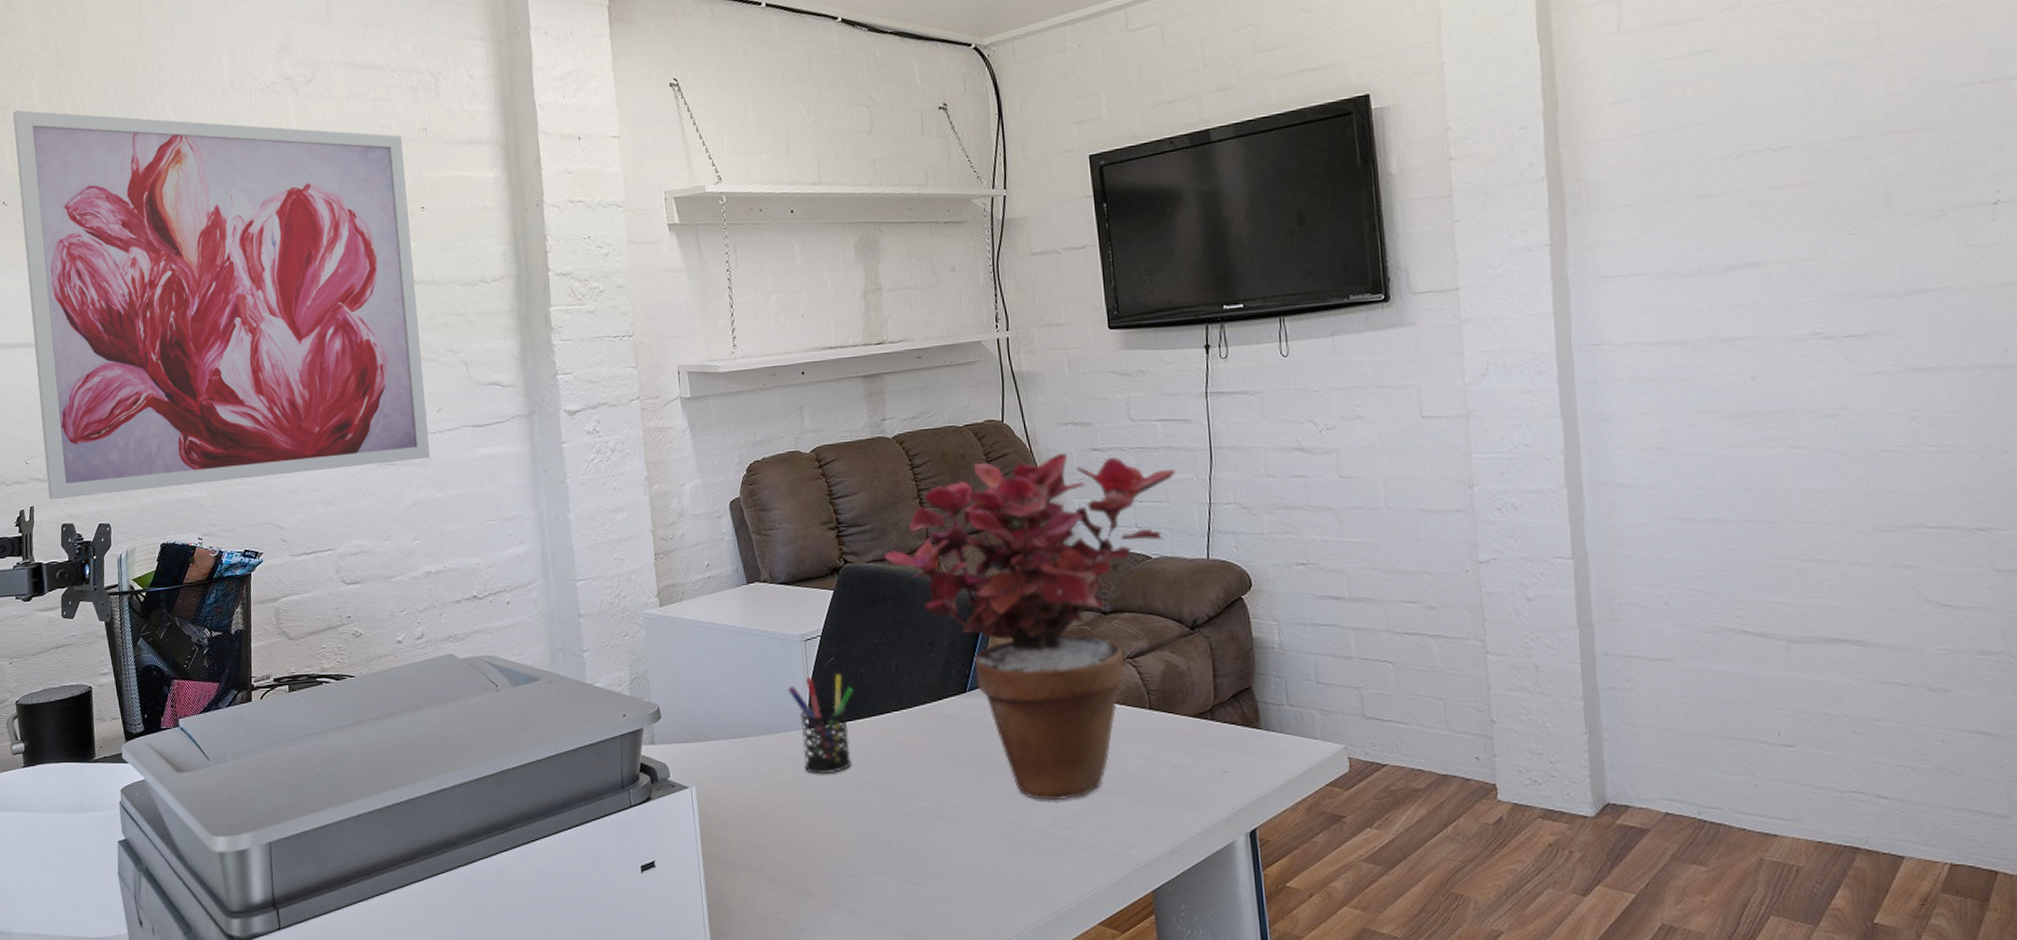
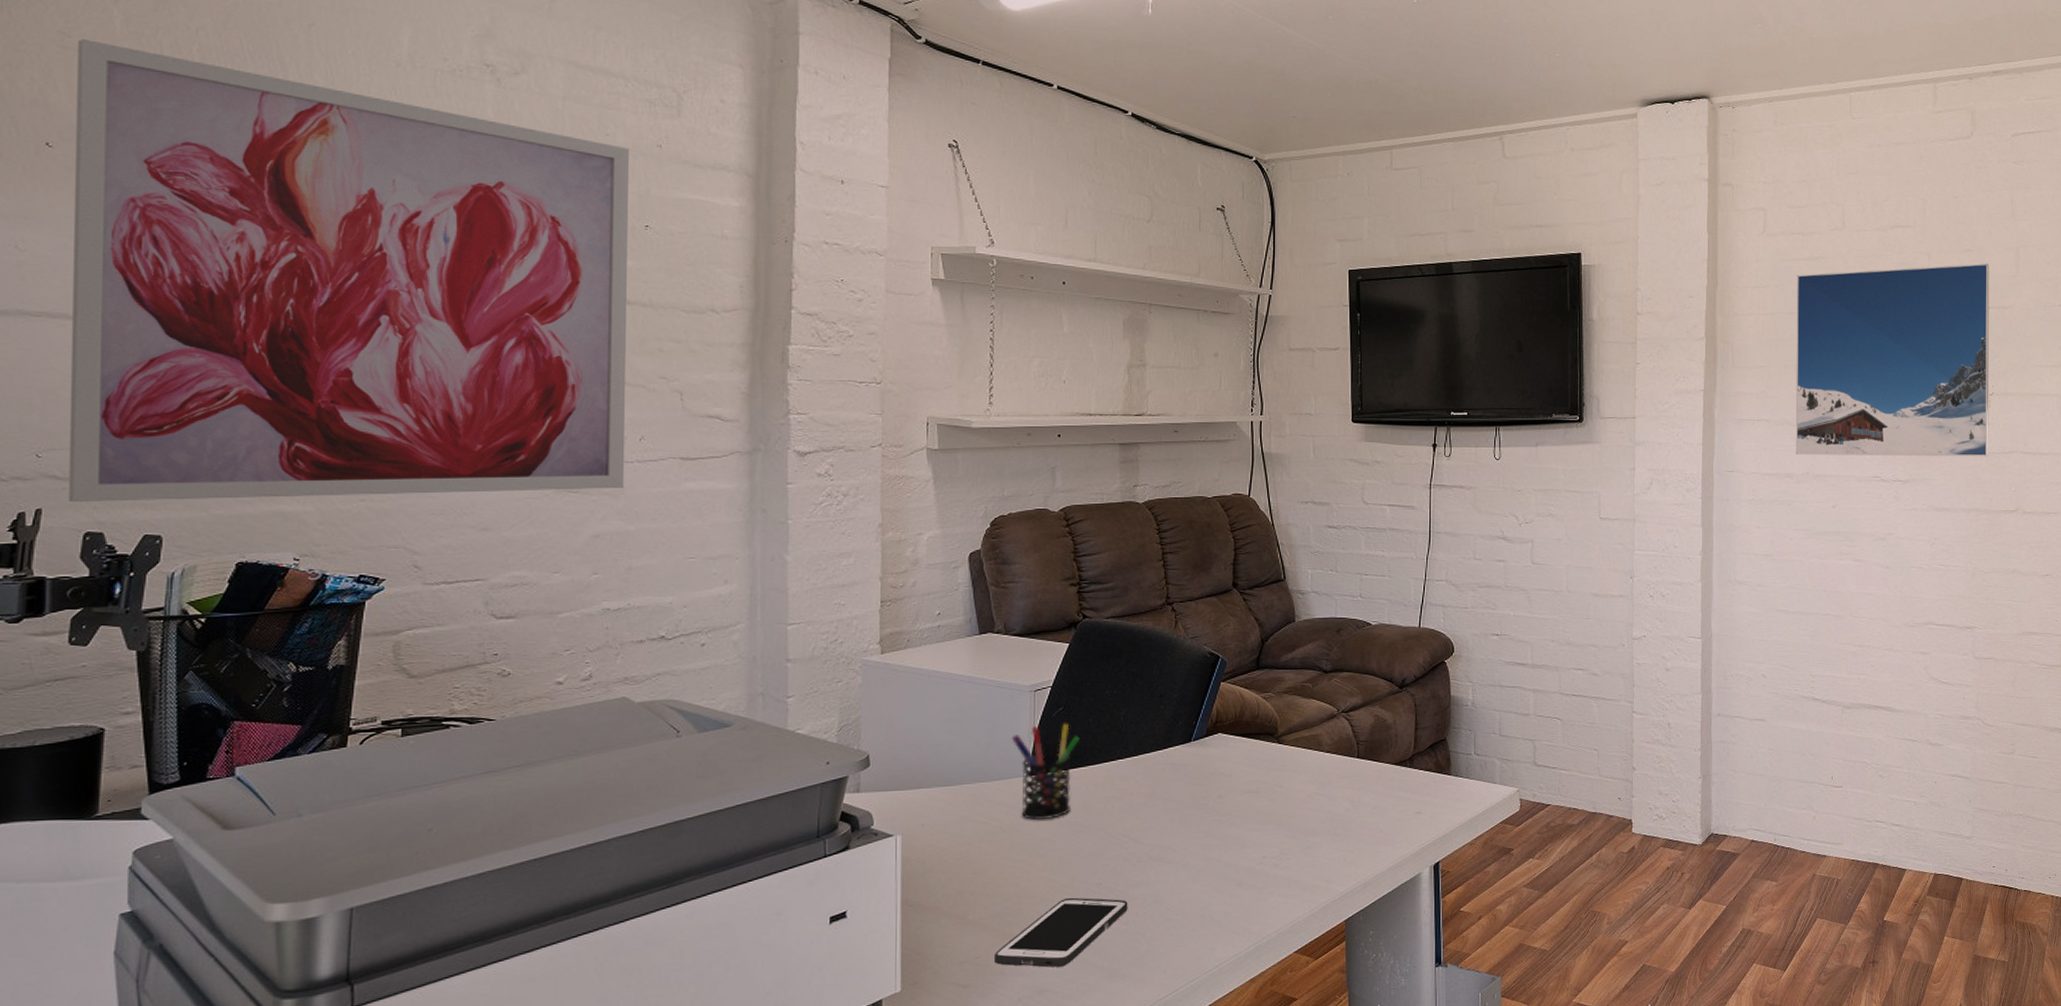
cell phone: none [793,855,919,926] -> present [995,897,1128,968]
potted plant: present [883,452,1177,801] -> none [1123,527,1400,842]
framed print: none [1673,19,1997,315] -> present [1795,263,1990,457]

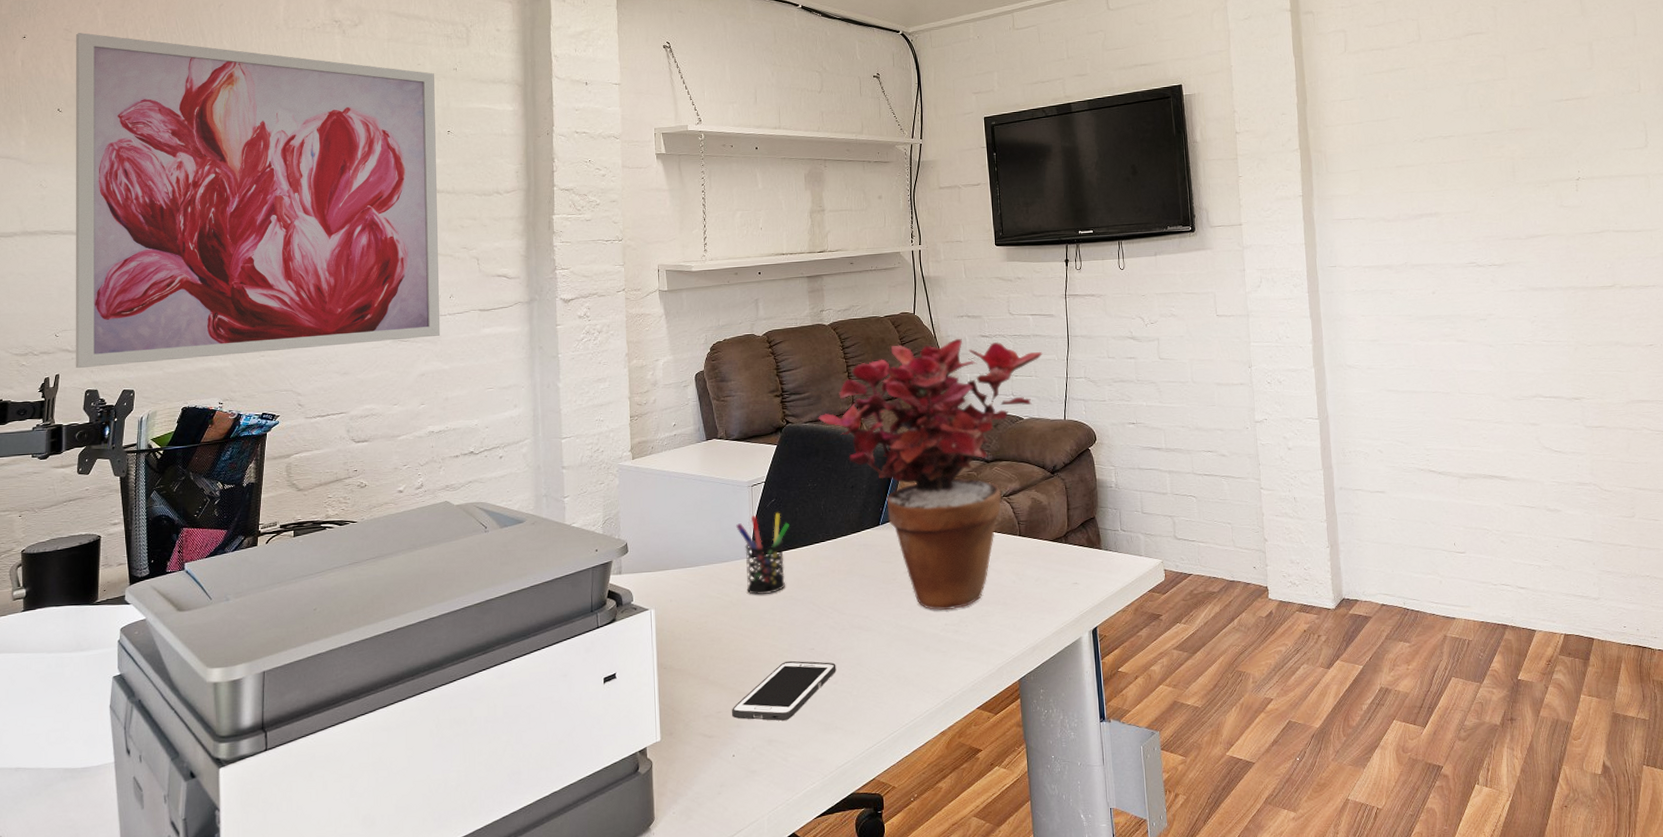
potted plant: none [1123,527,1400,842] -> present [818,338,1043,611]
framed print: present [1795,263,1990,457] -> none [1380,59,1581,248]

